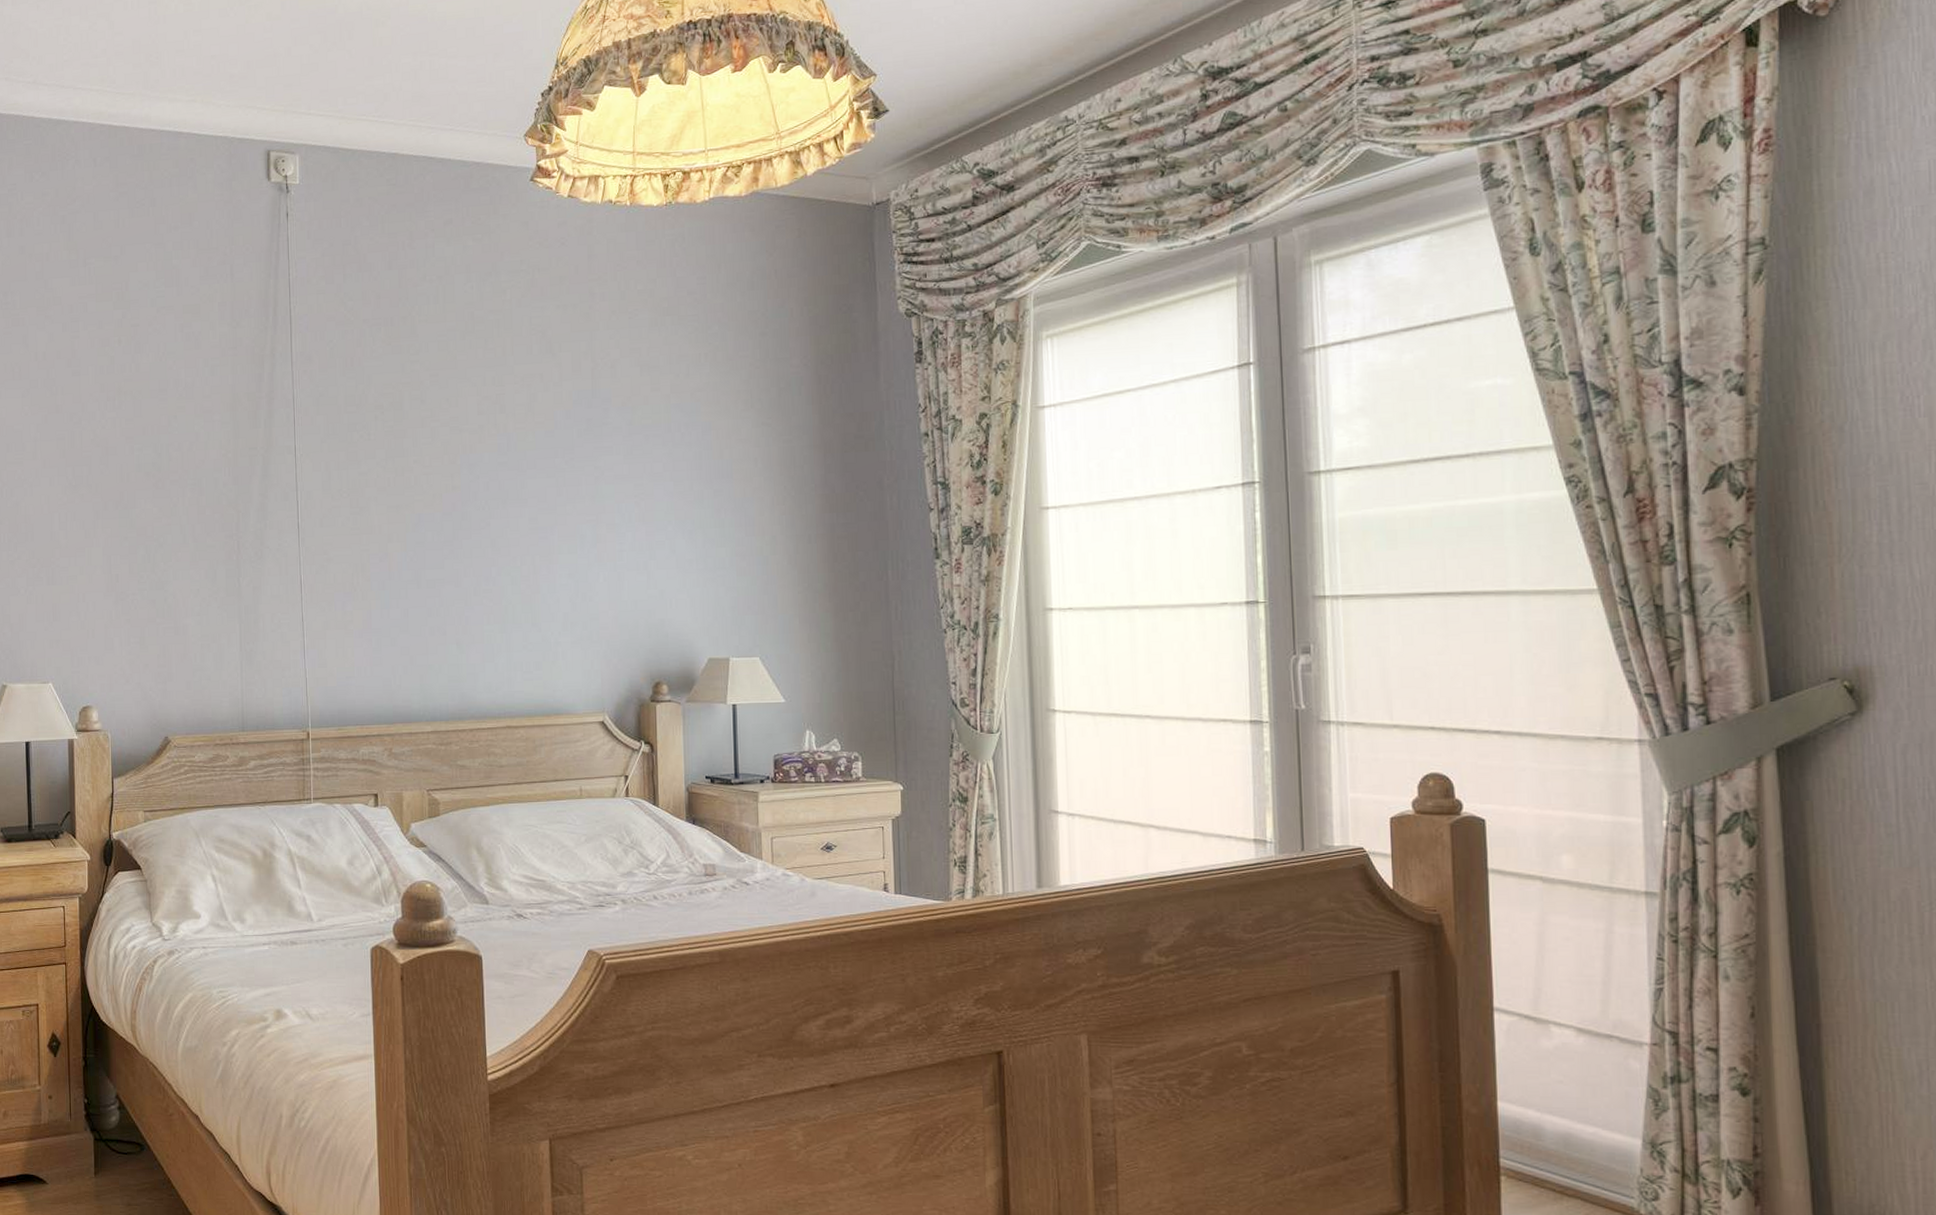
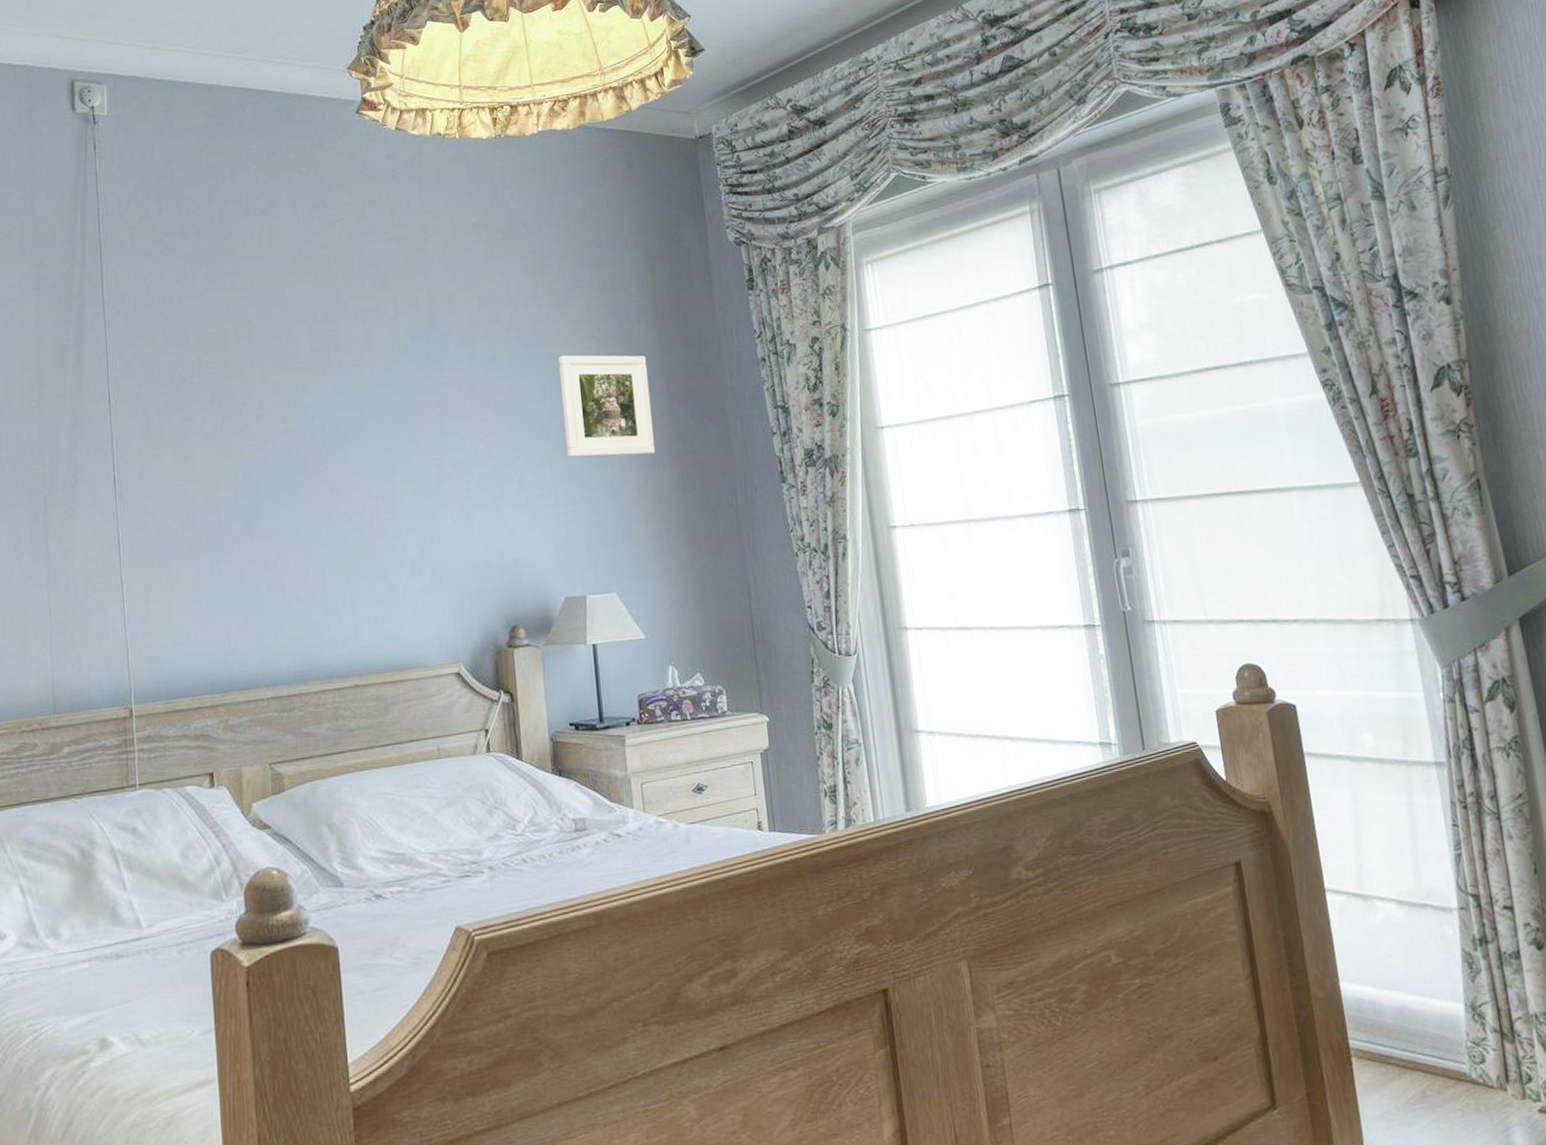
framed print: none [716,424,808,526] -> present [558,355,656,458]

